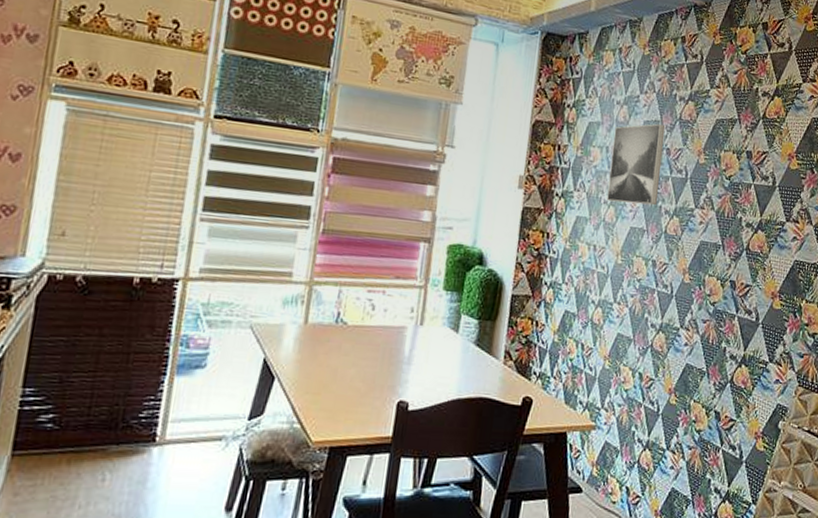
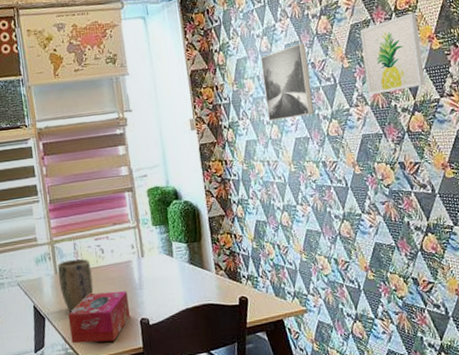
tissue box: none [302,358,390,423] -> present [68,291,130,344]
plant pot: none [305,309,354,376] -> present [57,258,94,312]
wall art: none [717,124,782,205] -> present [359,12,425,96]

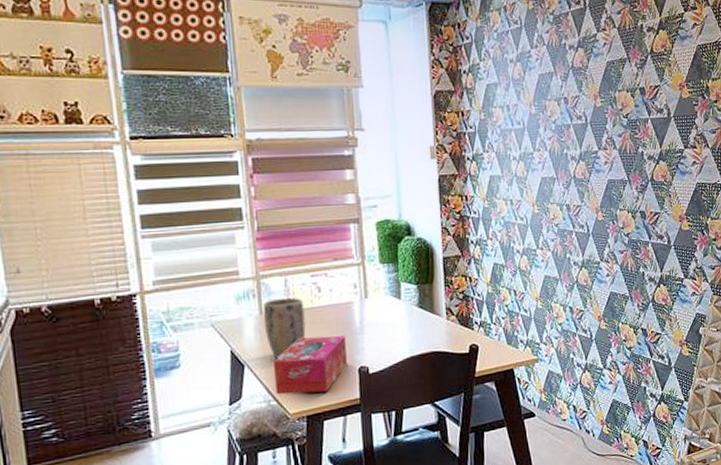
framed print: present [260,43,314,122] -> none [512,75,563,157]
wall art: present [359,12,425,96] -> none [615,57,672,139]

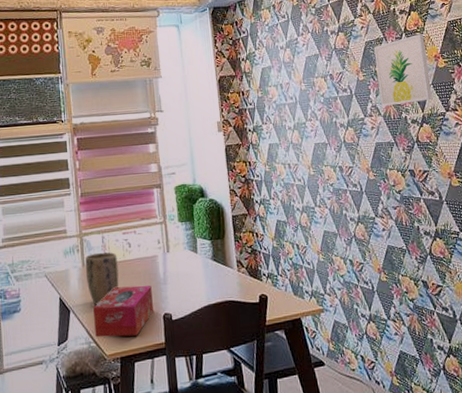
wall art: none [615,57,672,139] -> present [373,34,432,107]

